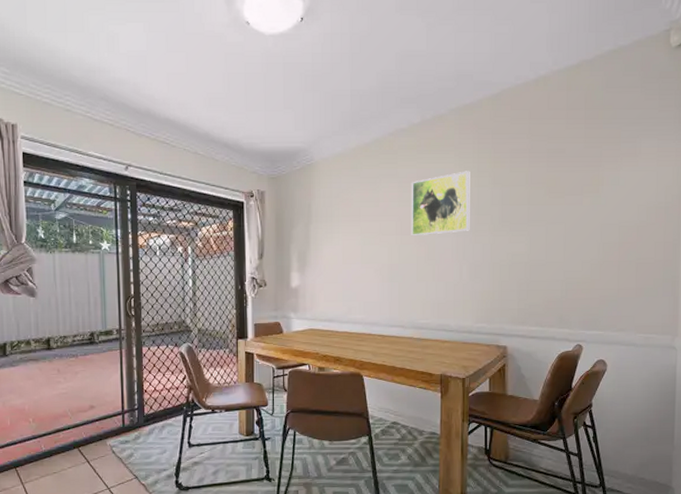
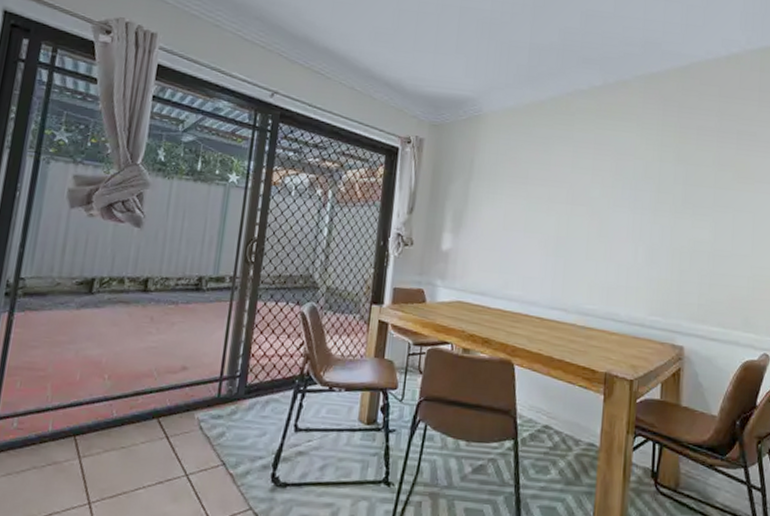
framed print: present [411,171,470,236] -> none [583,143,653,209]

